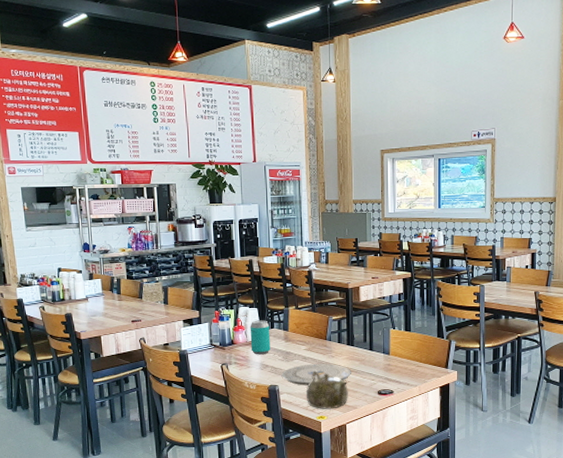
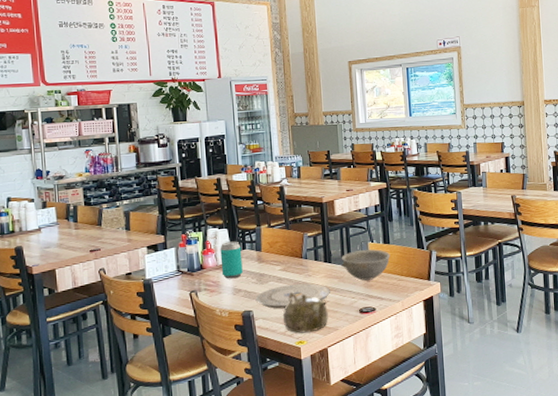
bowl: none [363,335,411,364] -> present [341,249,390,281]

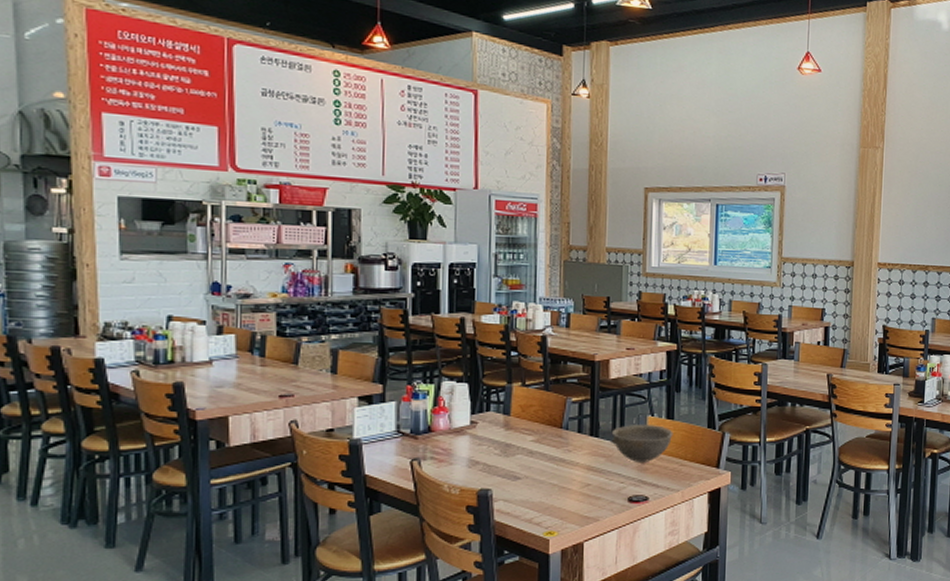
beverage can: present [220,241,243,279] -> none [455,399,484,447]
plate: present [255,283,330,309] -> none [496,461,594,490]
teapot: present [282,292,328,333] -> none [529,470,588,522]

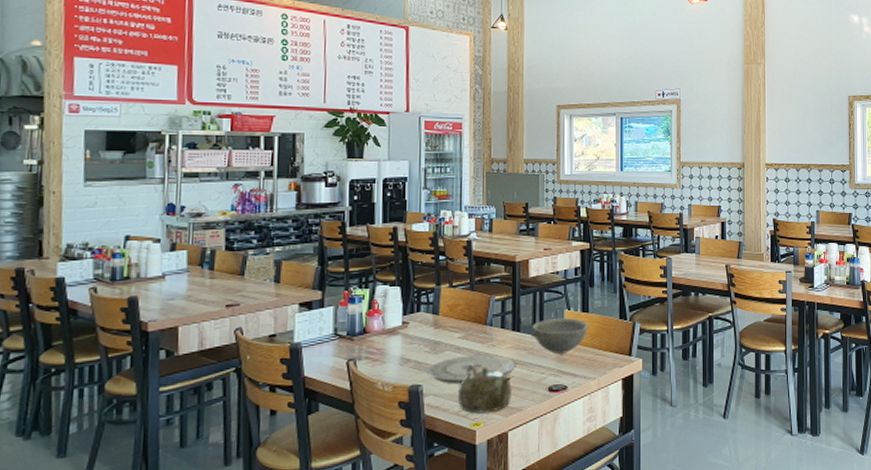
plate: none [496,461,594,490] -> present [426,355,516,384]
teapot: none [529,470,588,522] -> present [457,364,512,414]

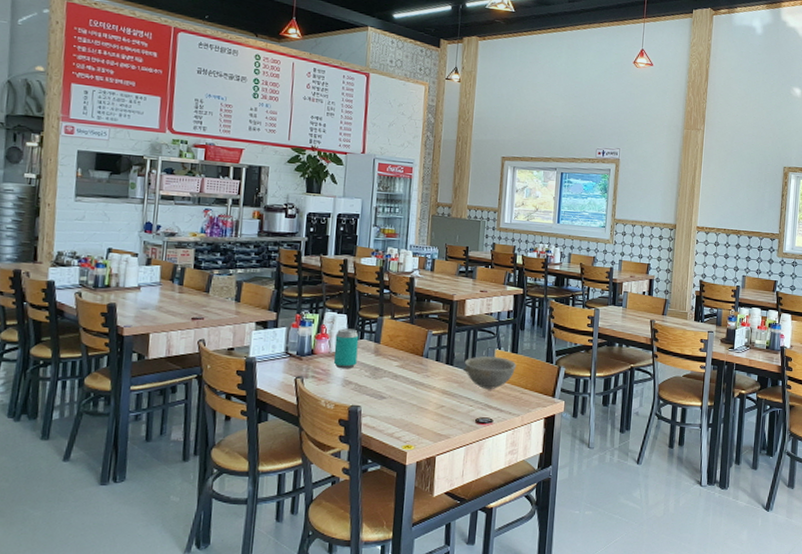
beverage can: none [388,301,415,347] -> present [333,328,359,369]
plate: present [426,355,516,384] -> none [366,383,448,409]
teapot: present [457,364,512,414] -> none [392,391,442,437]

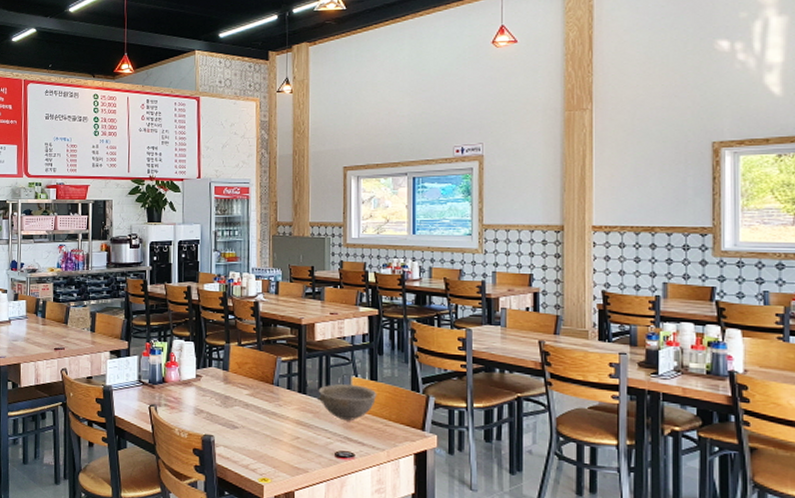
beverage can: present [333,328,359,369] -> none [184,356,207,398]

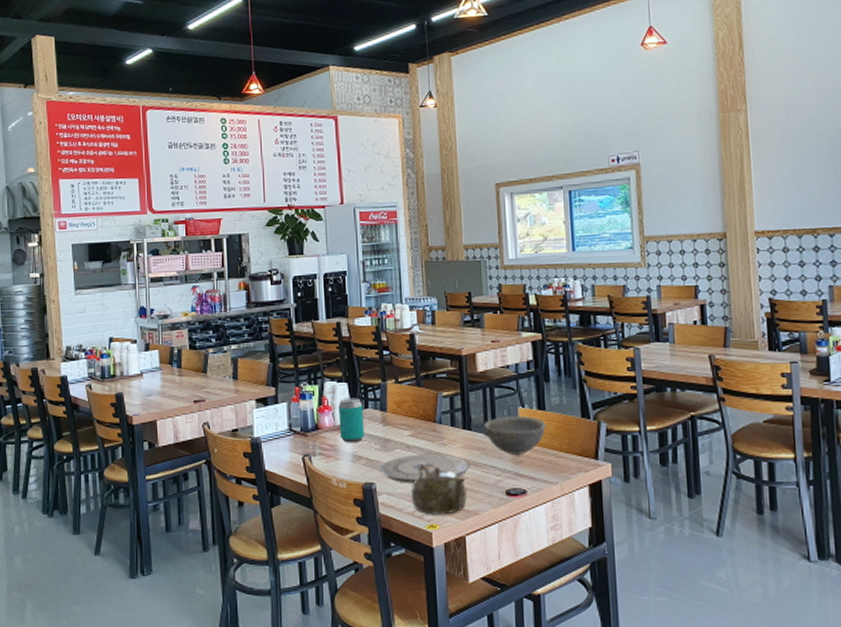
beverage can: none [184,356,207,398] -> present [338,398,364,443]
plate: none [218,412,302,439] -> present [378,454,470,484]
teapot: none [246,421,298,470] -> present [411,463,467,515]

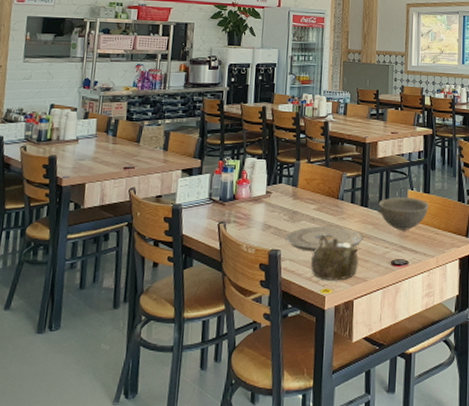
beverage can: present [338,398,364,443] -> none [254,173,278,214]

